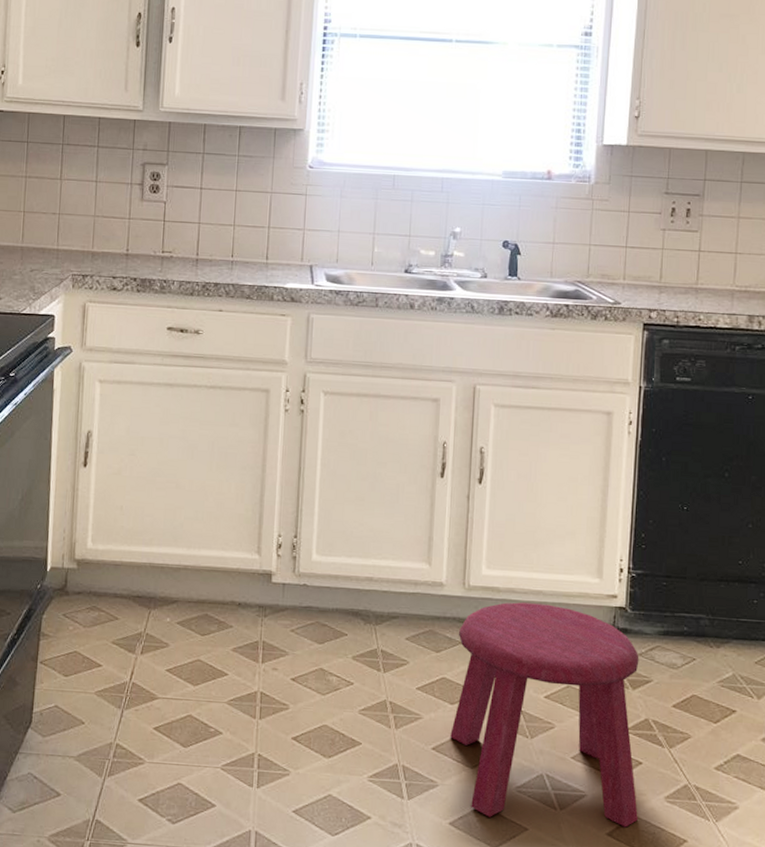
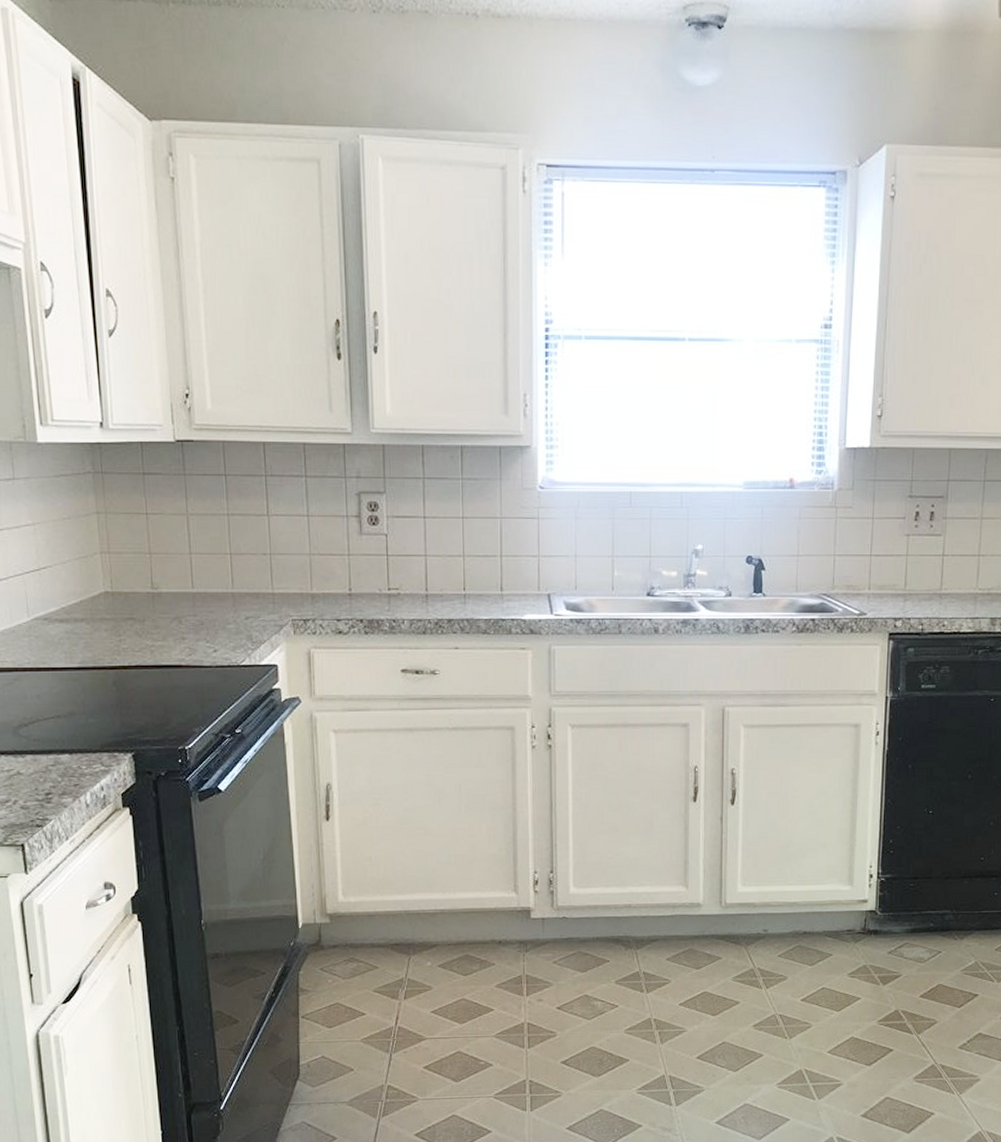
stool: present [450,602,639,828] -> none [713,914,890,1113]

